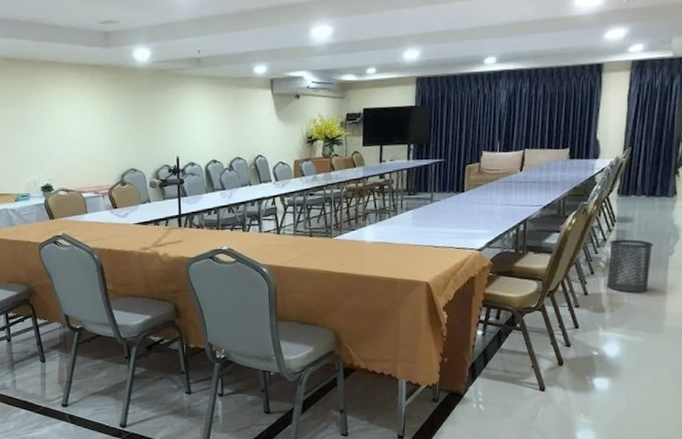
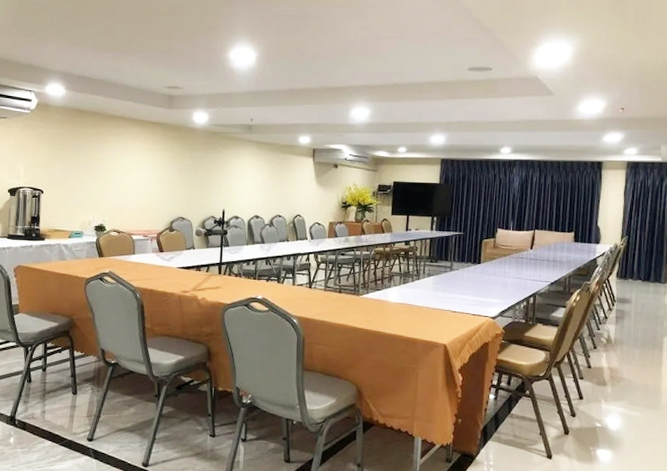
trash can: present [607,239,654,293] -> none [608,318,650,369]

